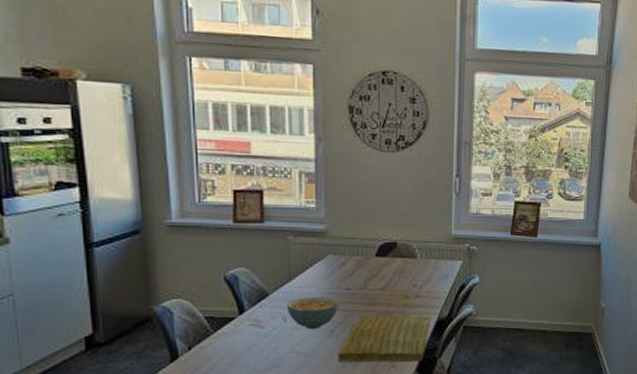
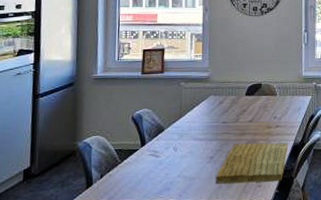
cereal bowl: present [287,296,340,329] -> none [177,129,218,156]

